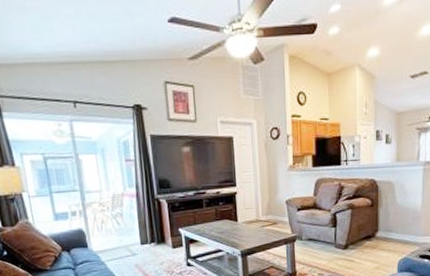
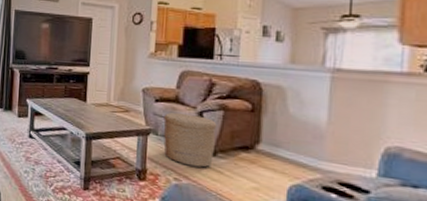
woven basket: none [306,217,347,261] -> present [163,112,217,168]

